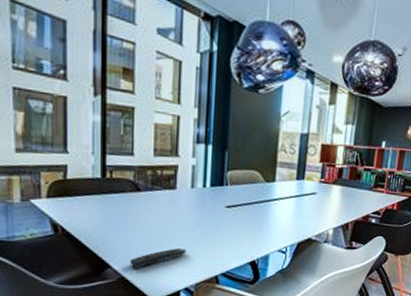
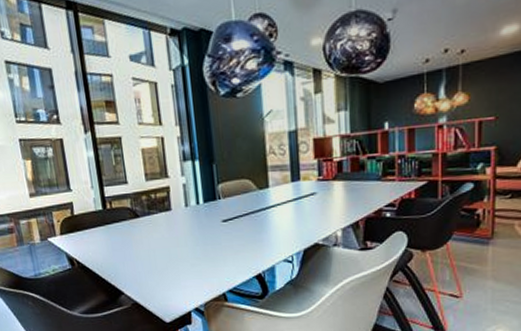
remote control: present [129,248,187,268] -> none [140,269,191,292]

